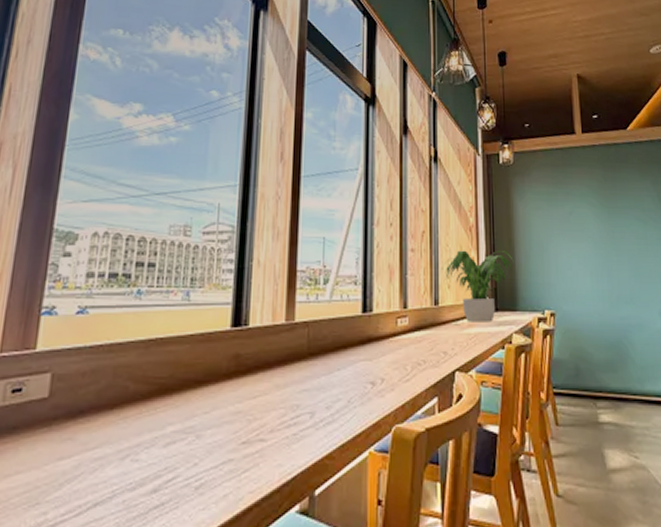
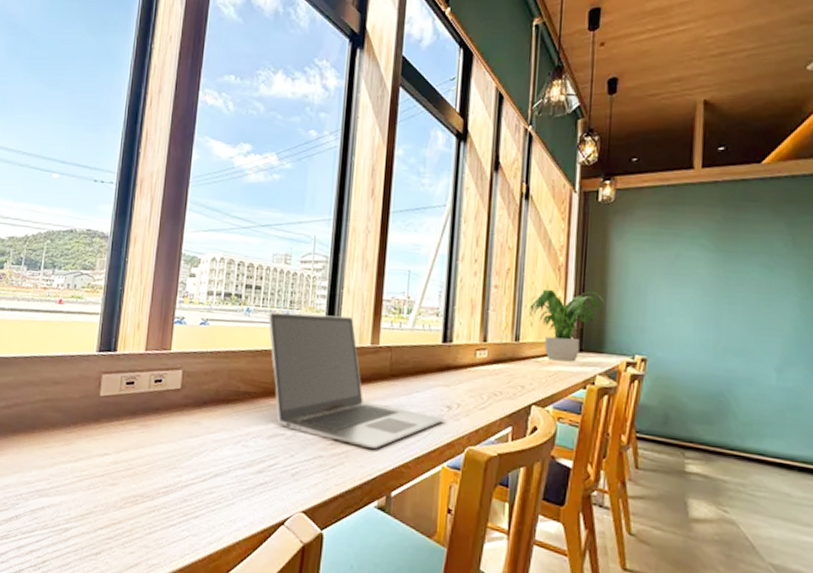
laptop: none [164,291,369,443] -> present [268,312,445,449]

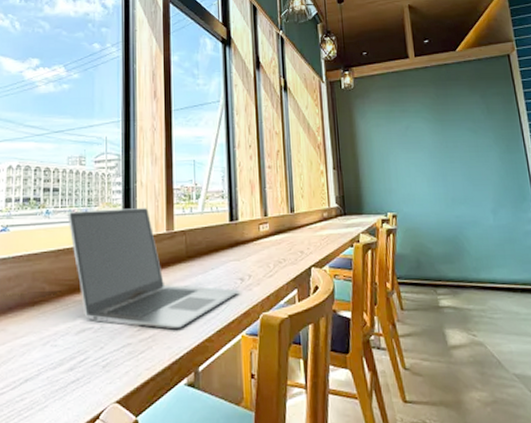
potted plant: present [525,289,606,362] -> none [295,164,360,226]

